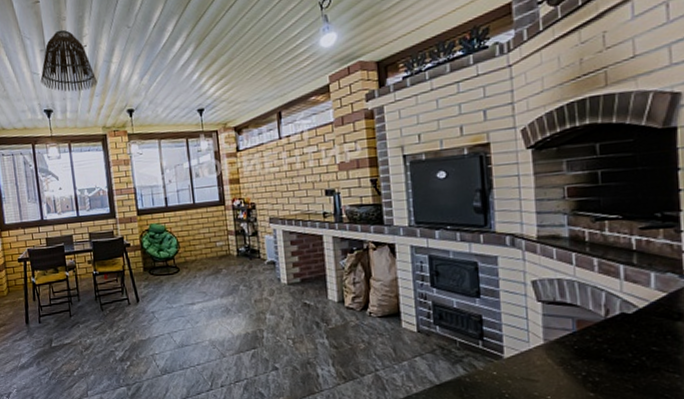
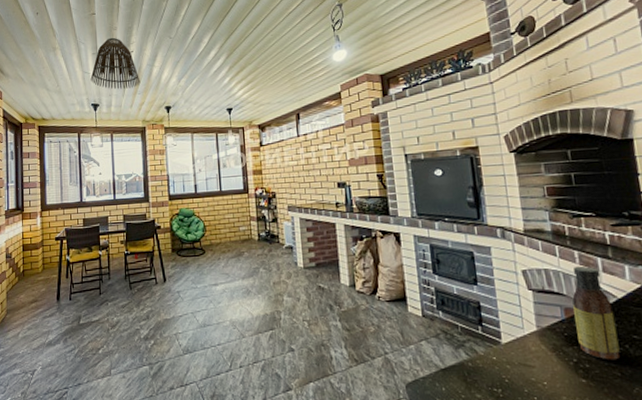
sauce bottle: none [587,274,635,373] -> present [572,265,621,360]

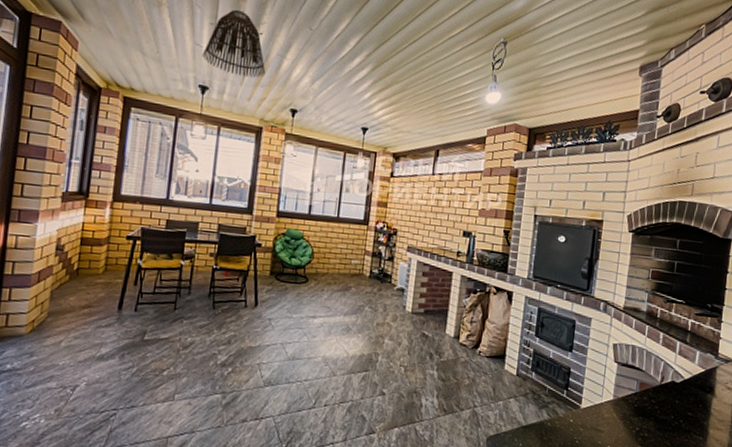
sauce bottle: present [572,265,621,360] -> none [644,346,678,432]

